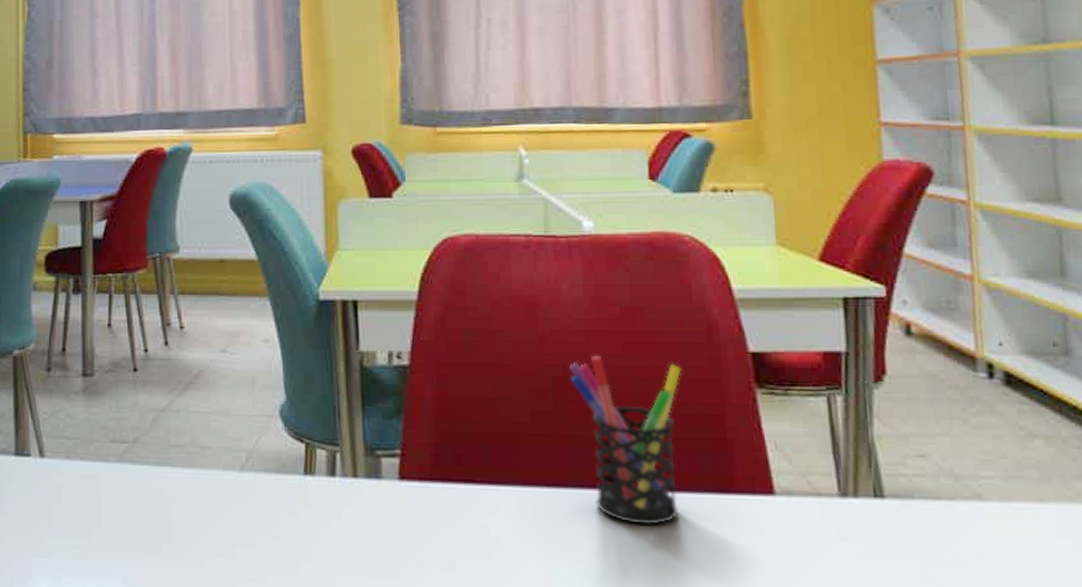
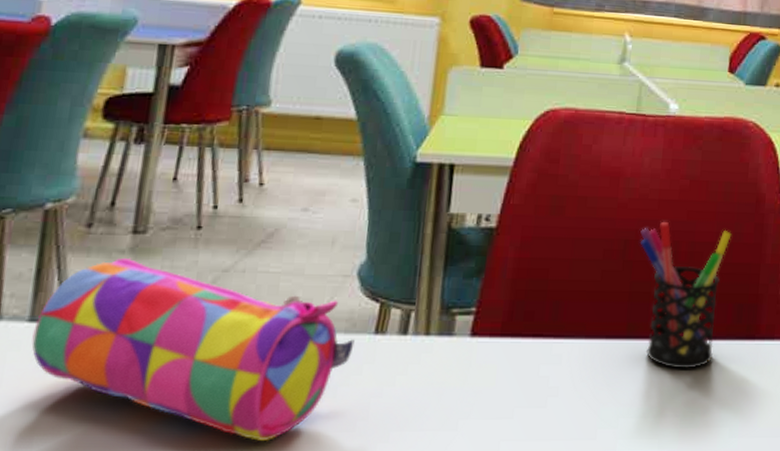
pencil case: none [19,398,286,577] -> present [31,257,355,442]

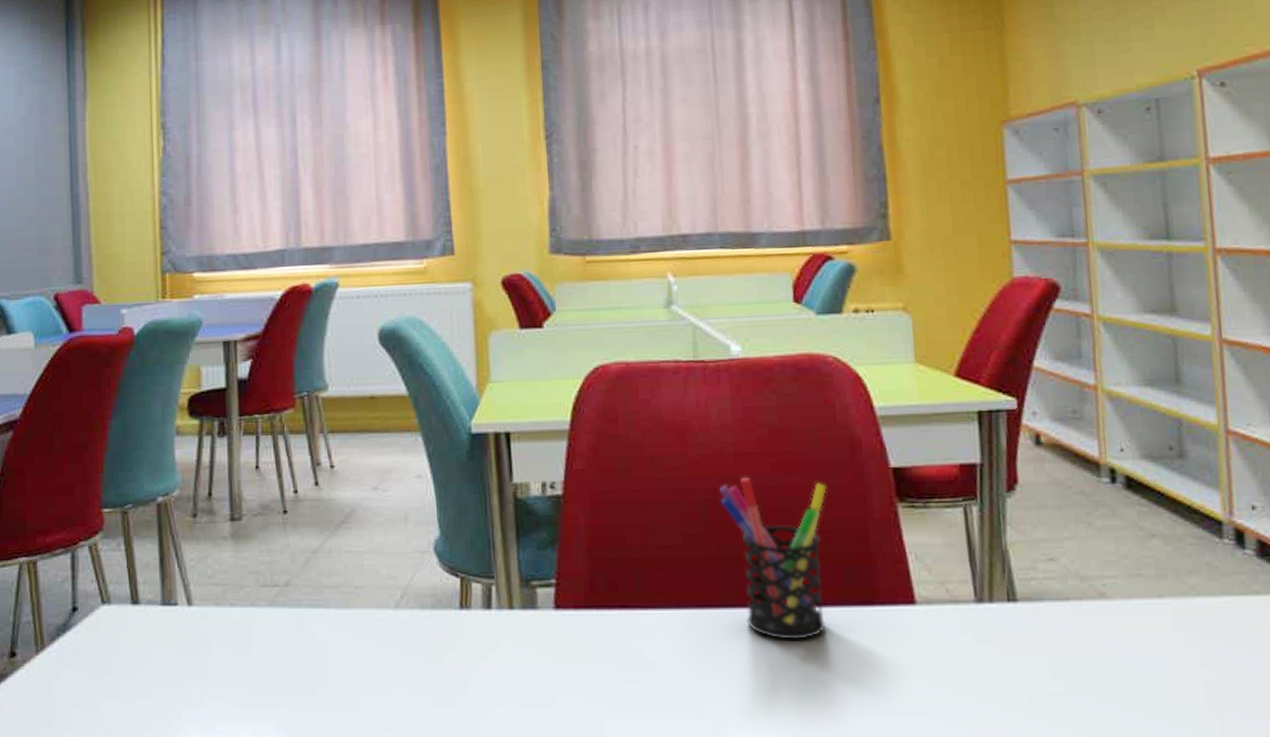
pencil case: present [31,257,355,442] -> none [166,543,442,716]

